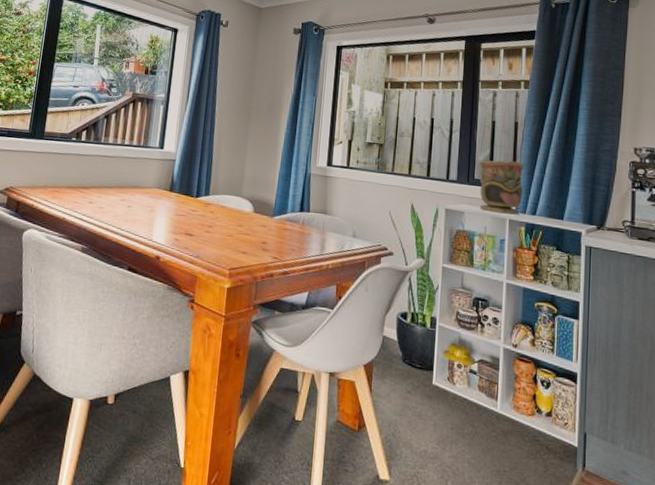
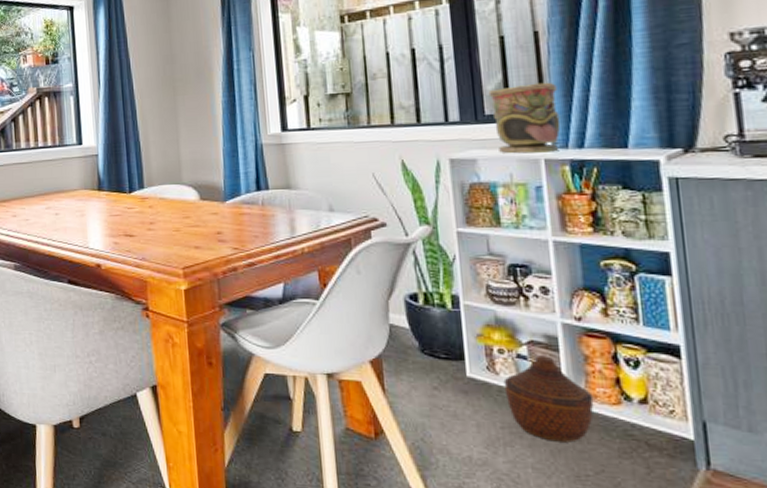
woven basket: none [457,372,517,444] -> present [503,356,594,443]

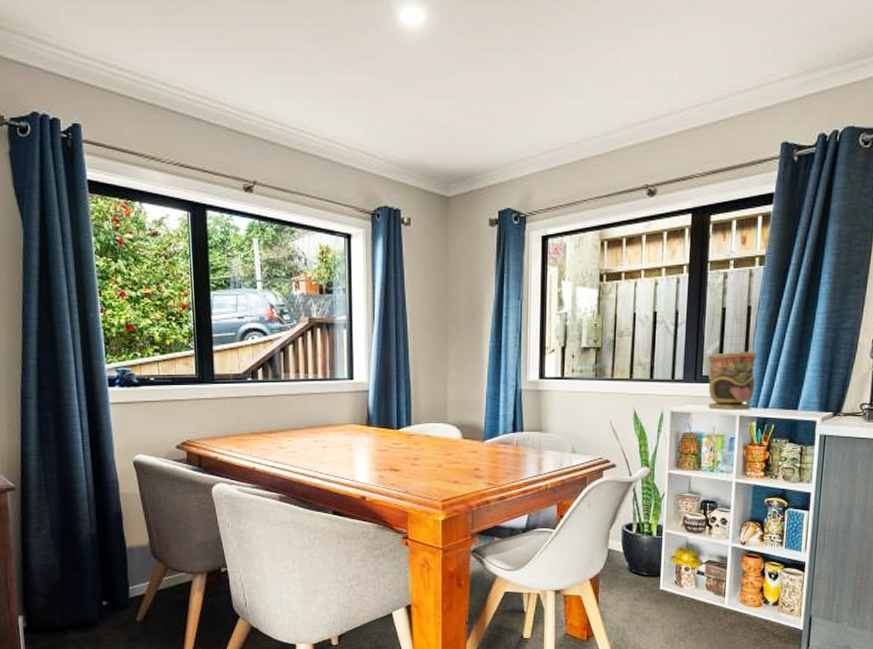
woven basket: present [503,356,594,443] -> none [685,572,744,636]

